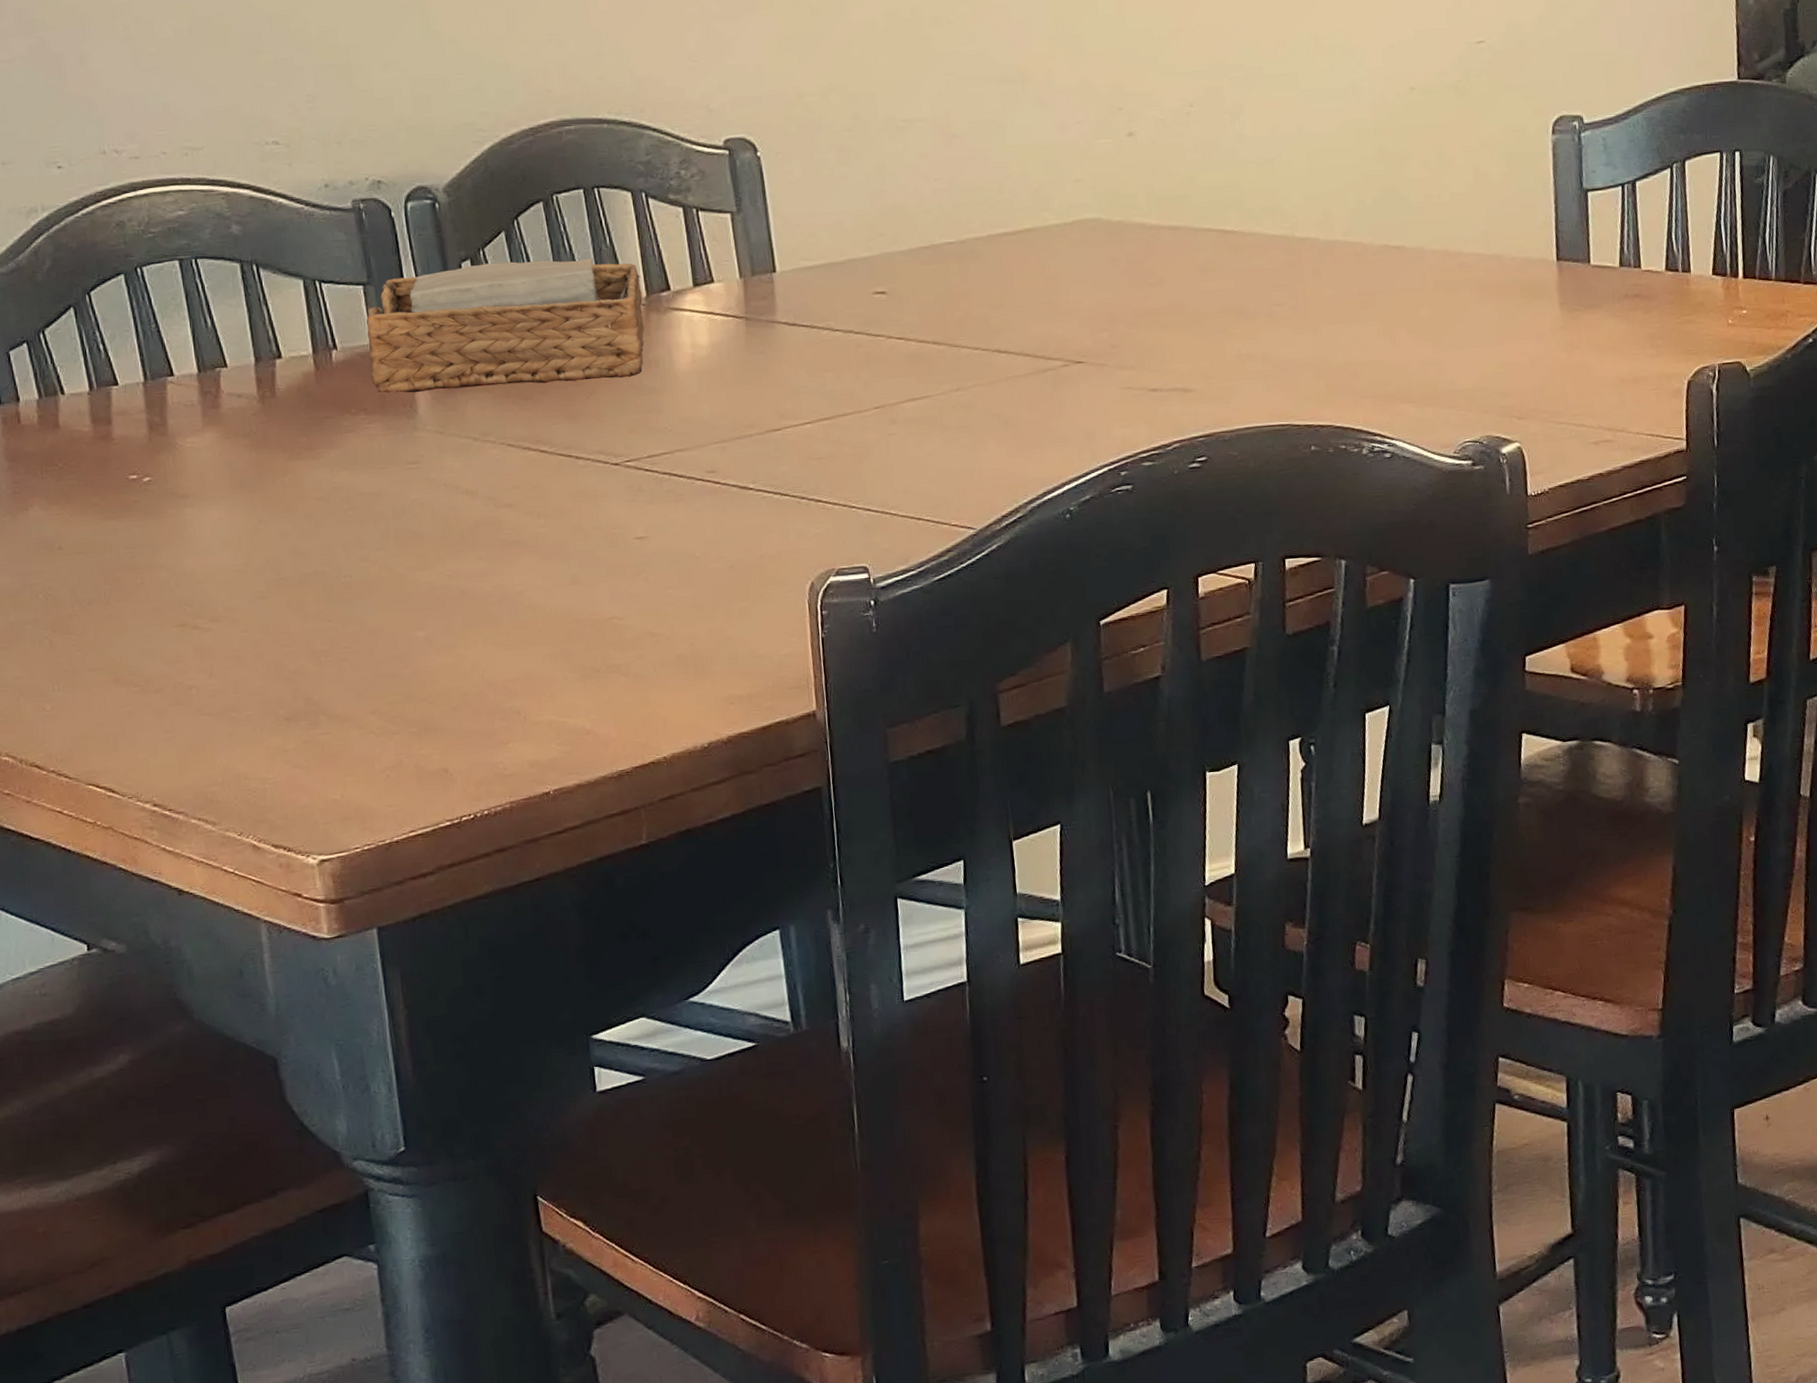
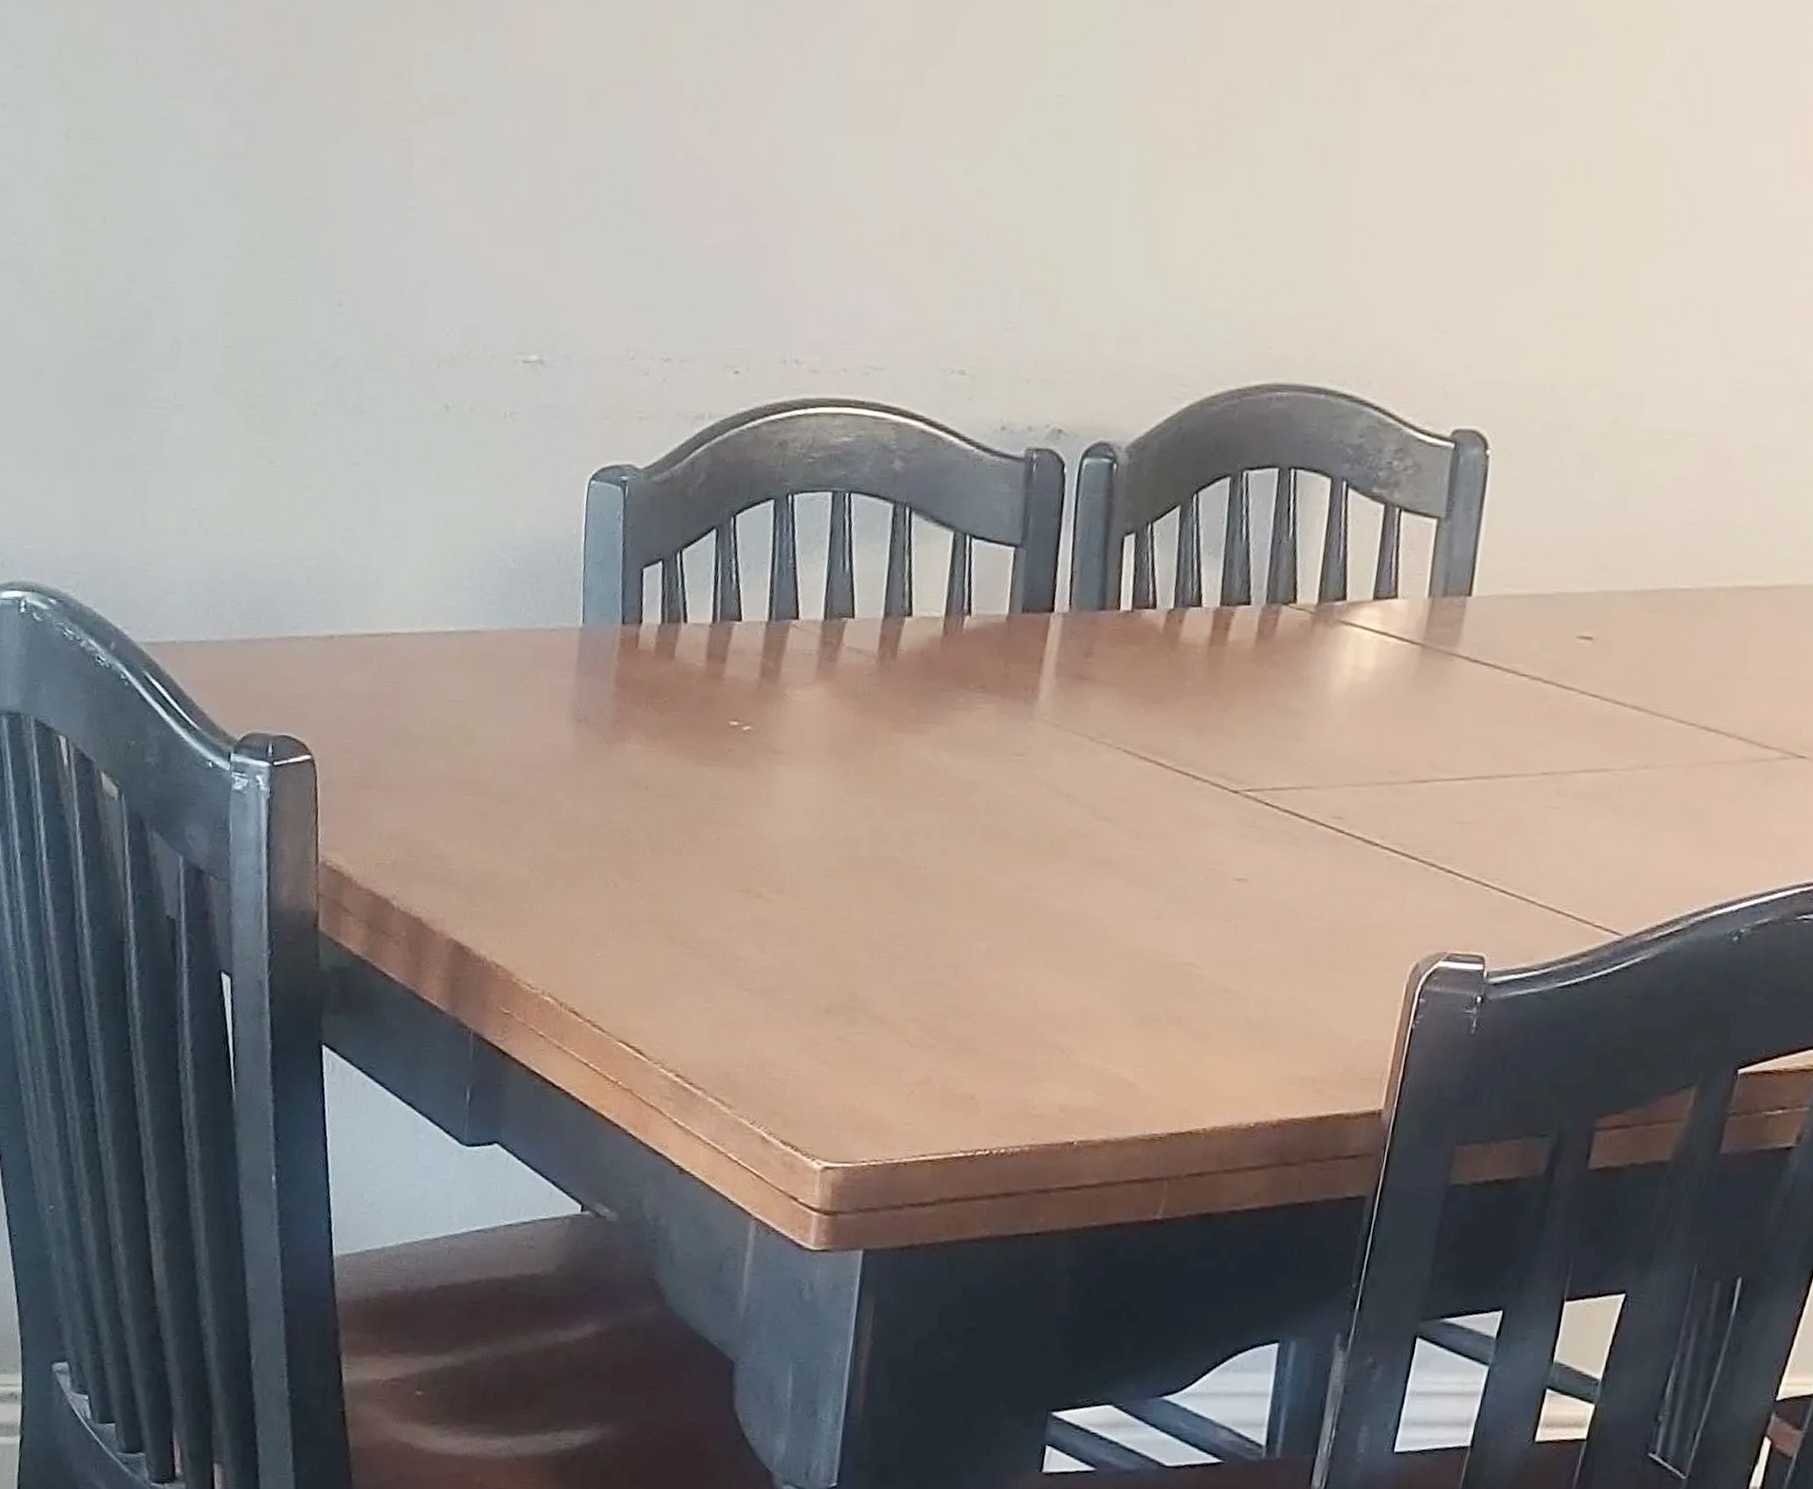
napkin holder: present [366,258,645,393] -> none [998,540,1316,694]

